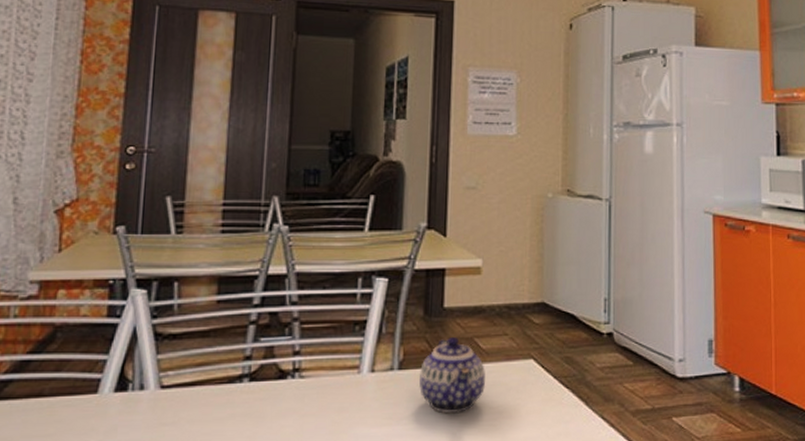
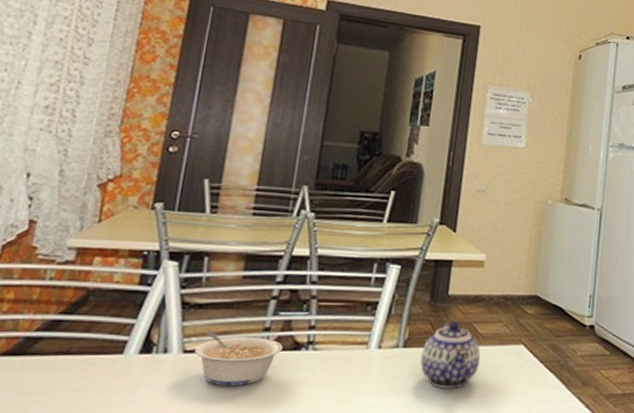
legume: none [172,361,267,422] -> present [194,329,283,386]

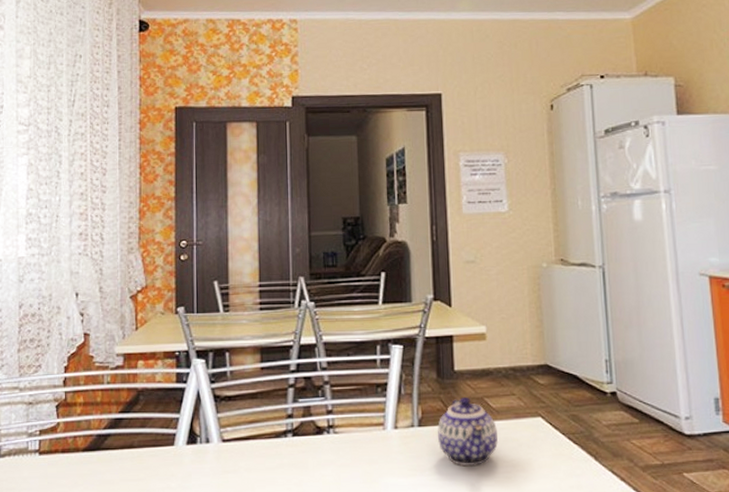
legume: present [194,329,283,386] -> none [231,419,307,471]

